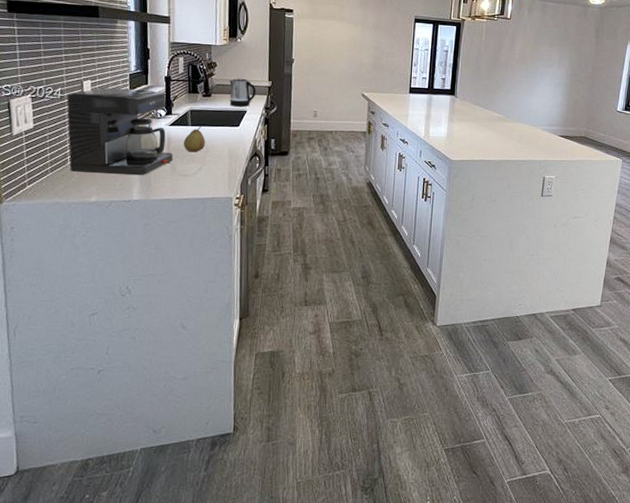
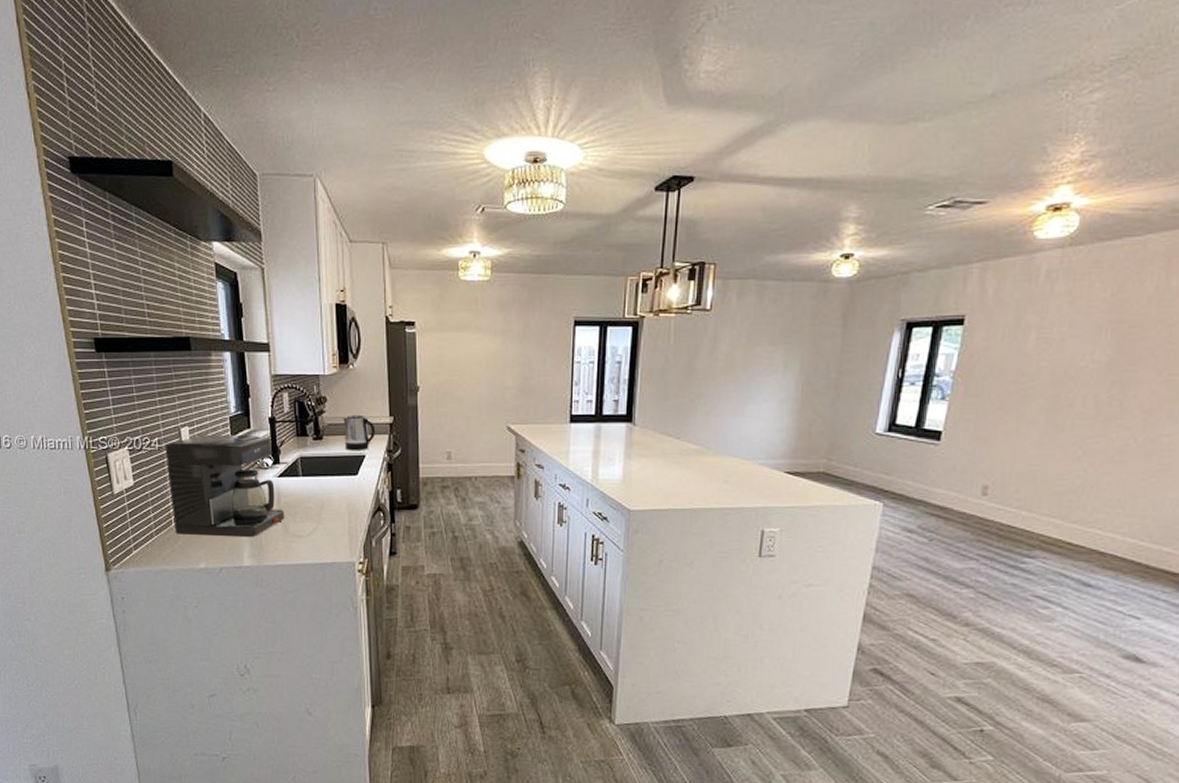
fruit: present [183,126,205,153] -> none [294,476,319,509]

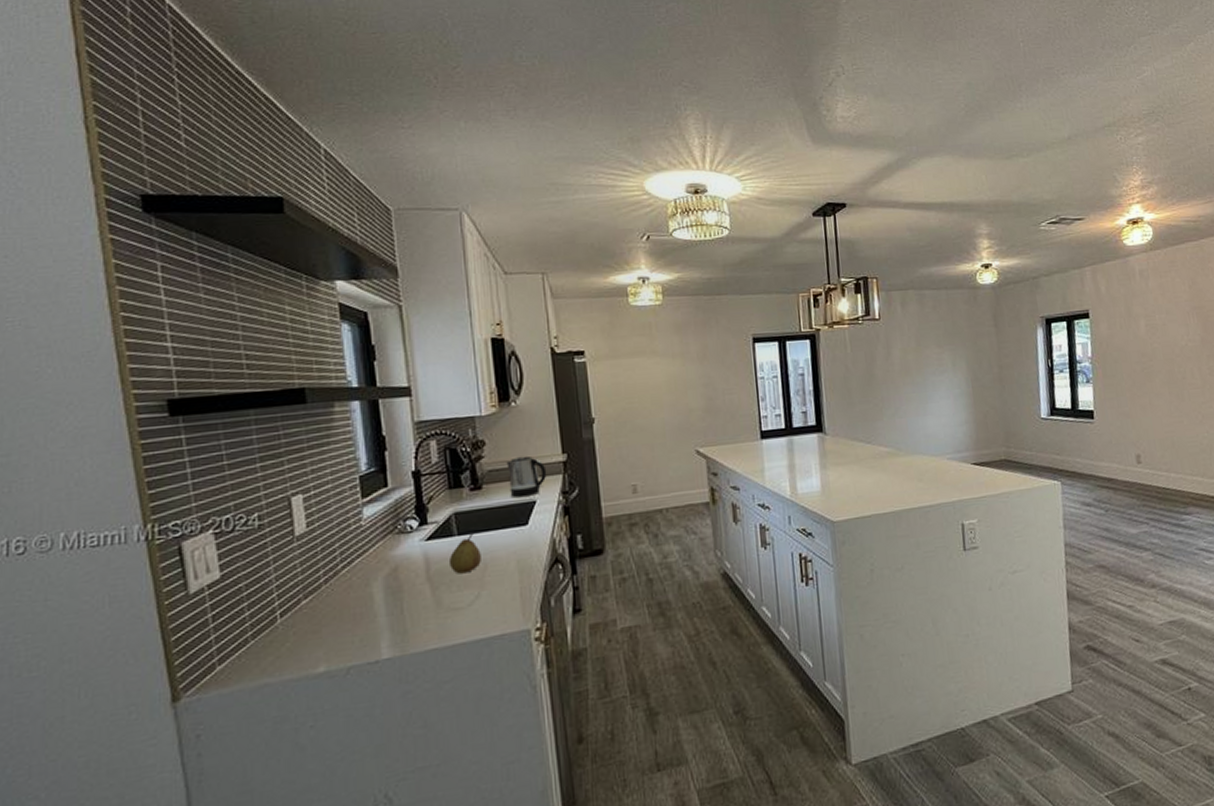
coffee maker: present [165,435,284,538] -> none [268,493,436,633]
fruit: none [294,476,319,509] -> present [448,533,481,574]

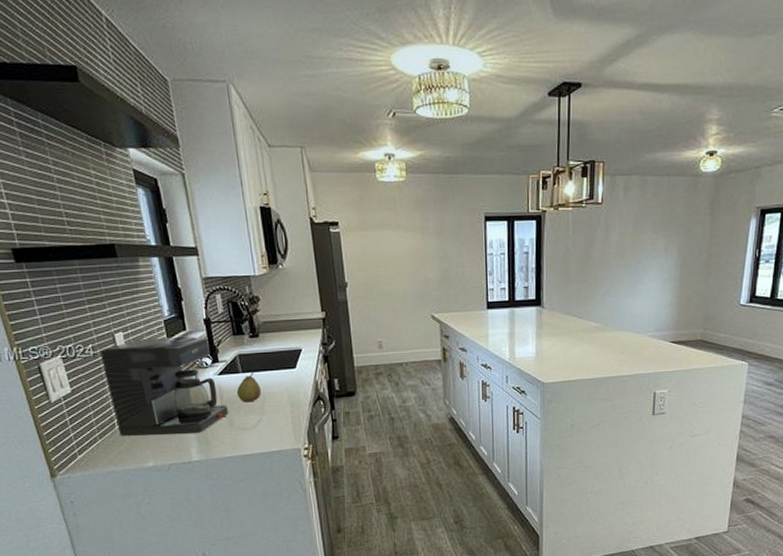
coffee maker: none [268,493,436,633] -> present [100,337,228,437]
kettle: present [506,455,547,498] -> none [277,311,310,346]

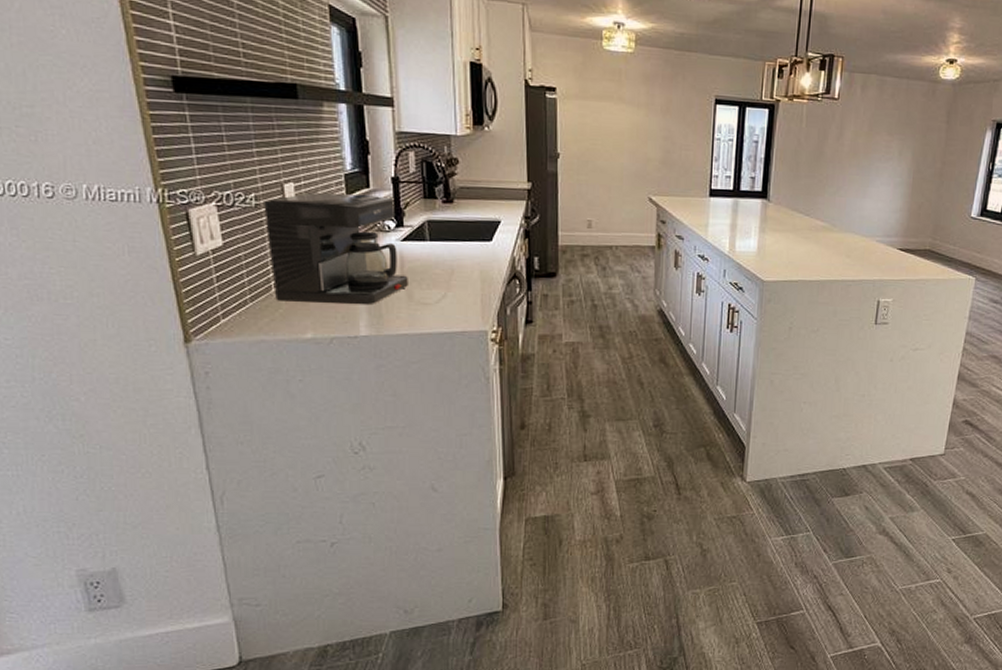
fruit: present [236,371,261,403] -> none [420,240,449,275]

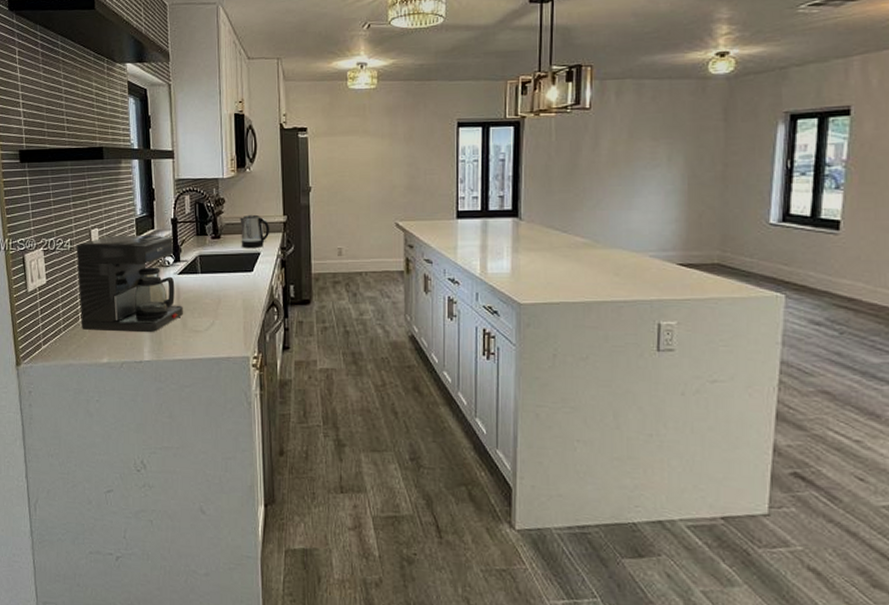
kettle: none [476,178,512,217] -> present [240,214,270,249]

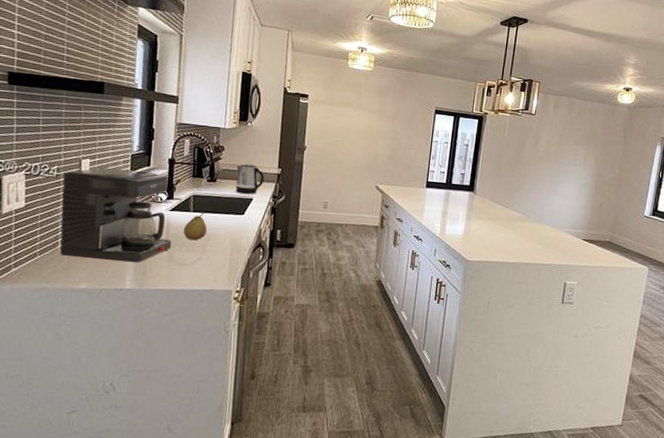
fruit: none [193,273,217,304] -> present [183,212,207,241]

